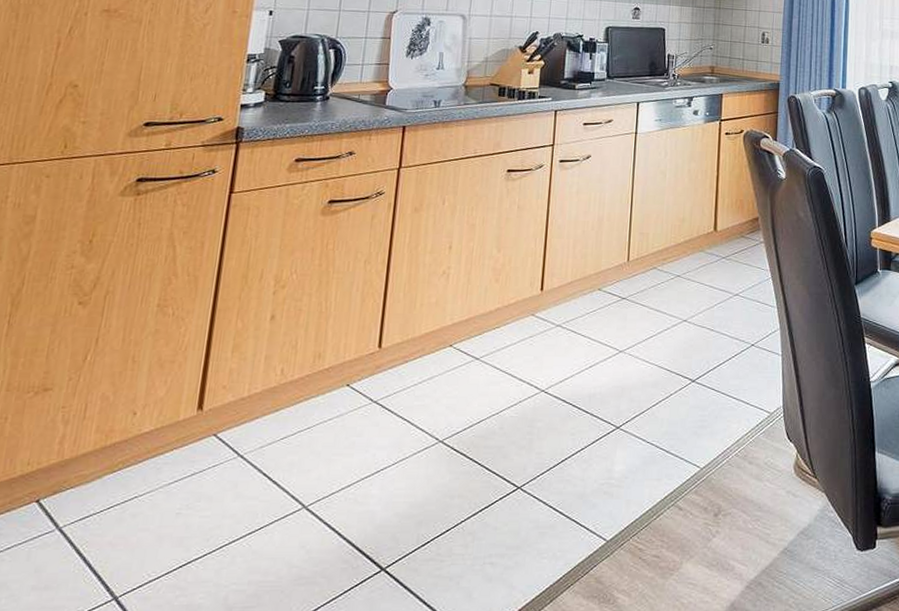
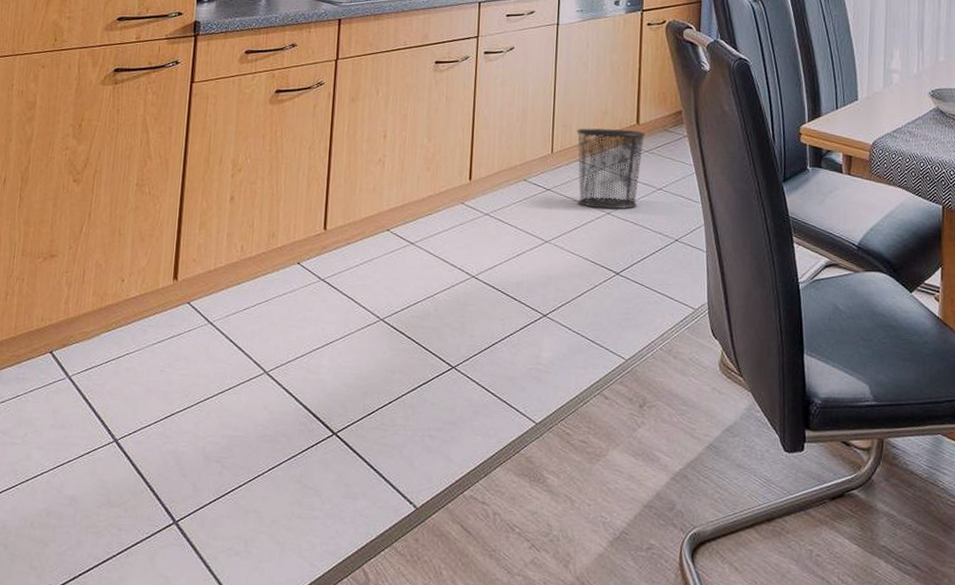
waste bin: none [654,236,722,317] -> present [577,128,645,210]

